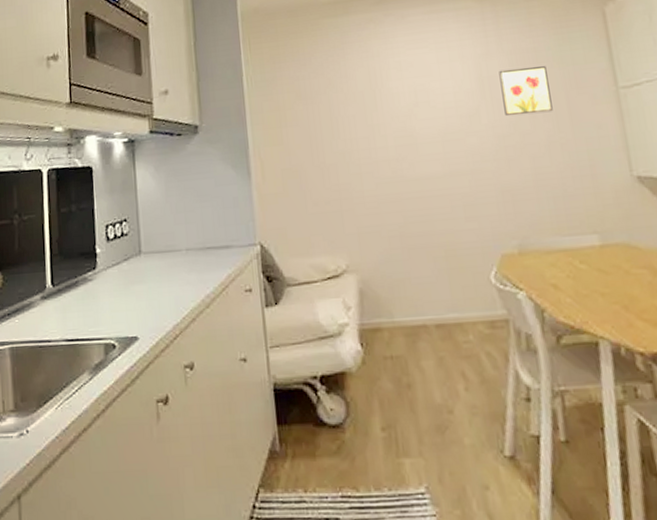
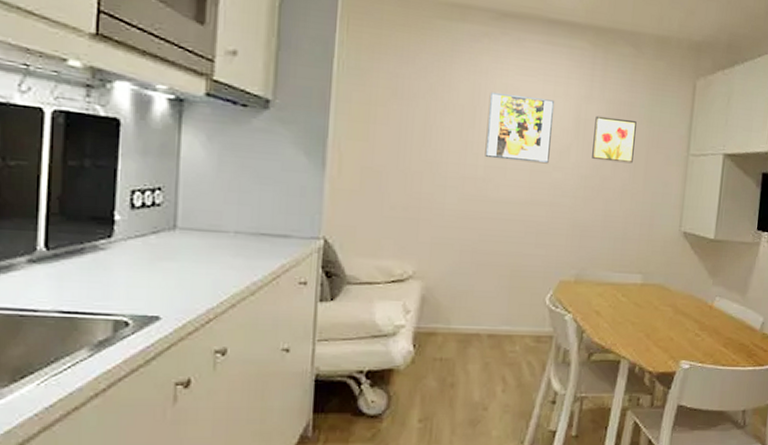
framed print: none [385,66,460,136] -> present [485,91,554,164]

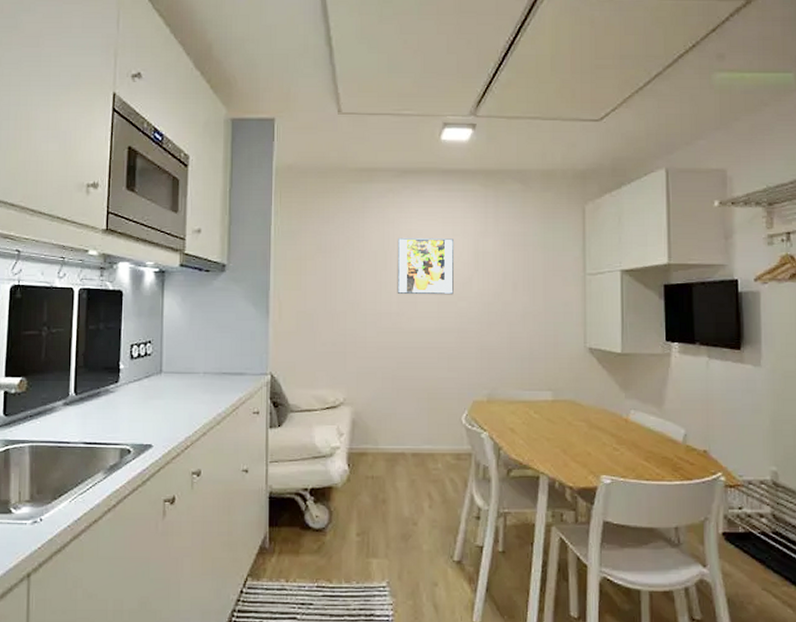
wall art: present [592,115,637,164] -> none [492,248,531,288]

